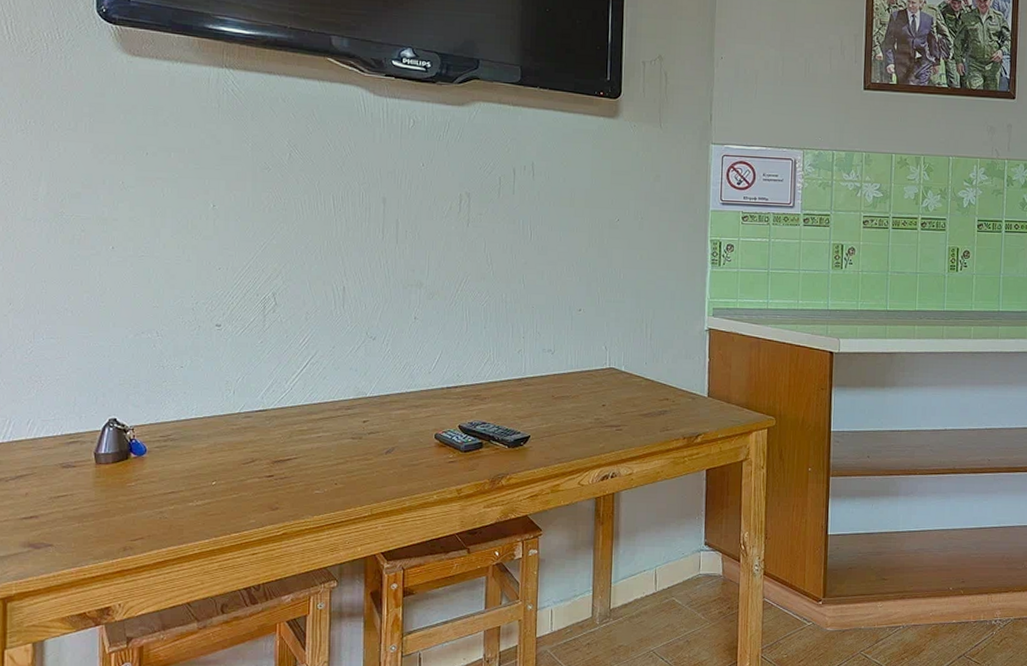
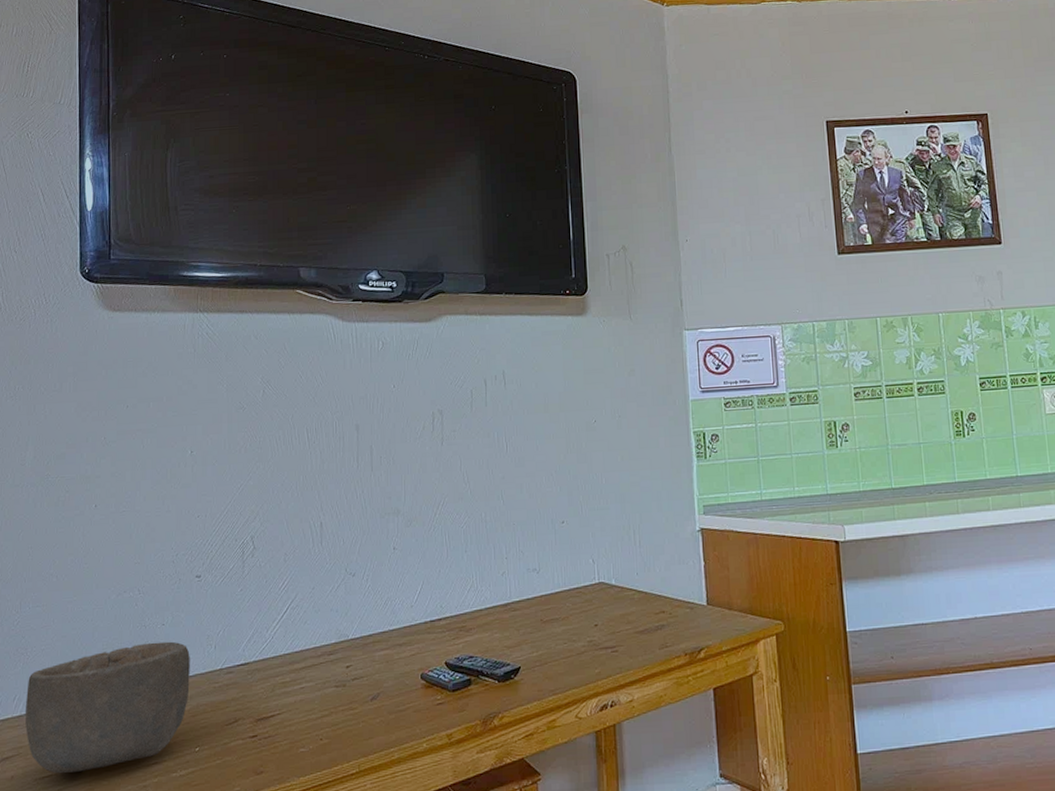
bowl: none [39,382,208,495] -> present [24,641,190,774]

